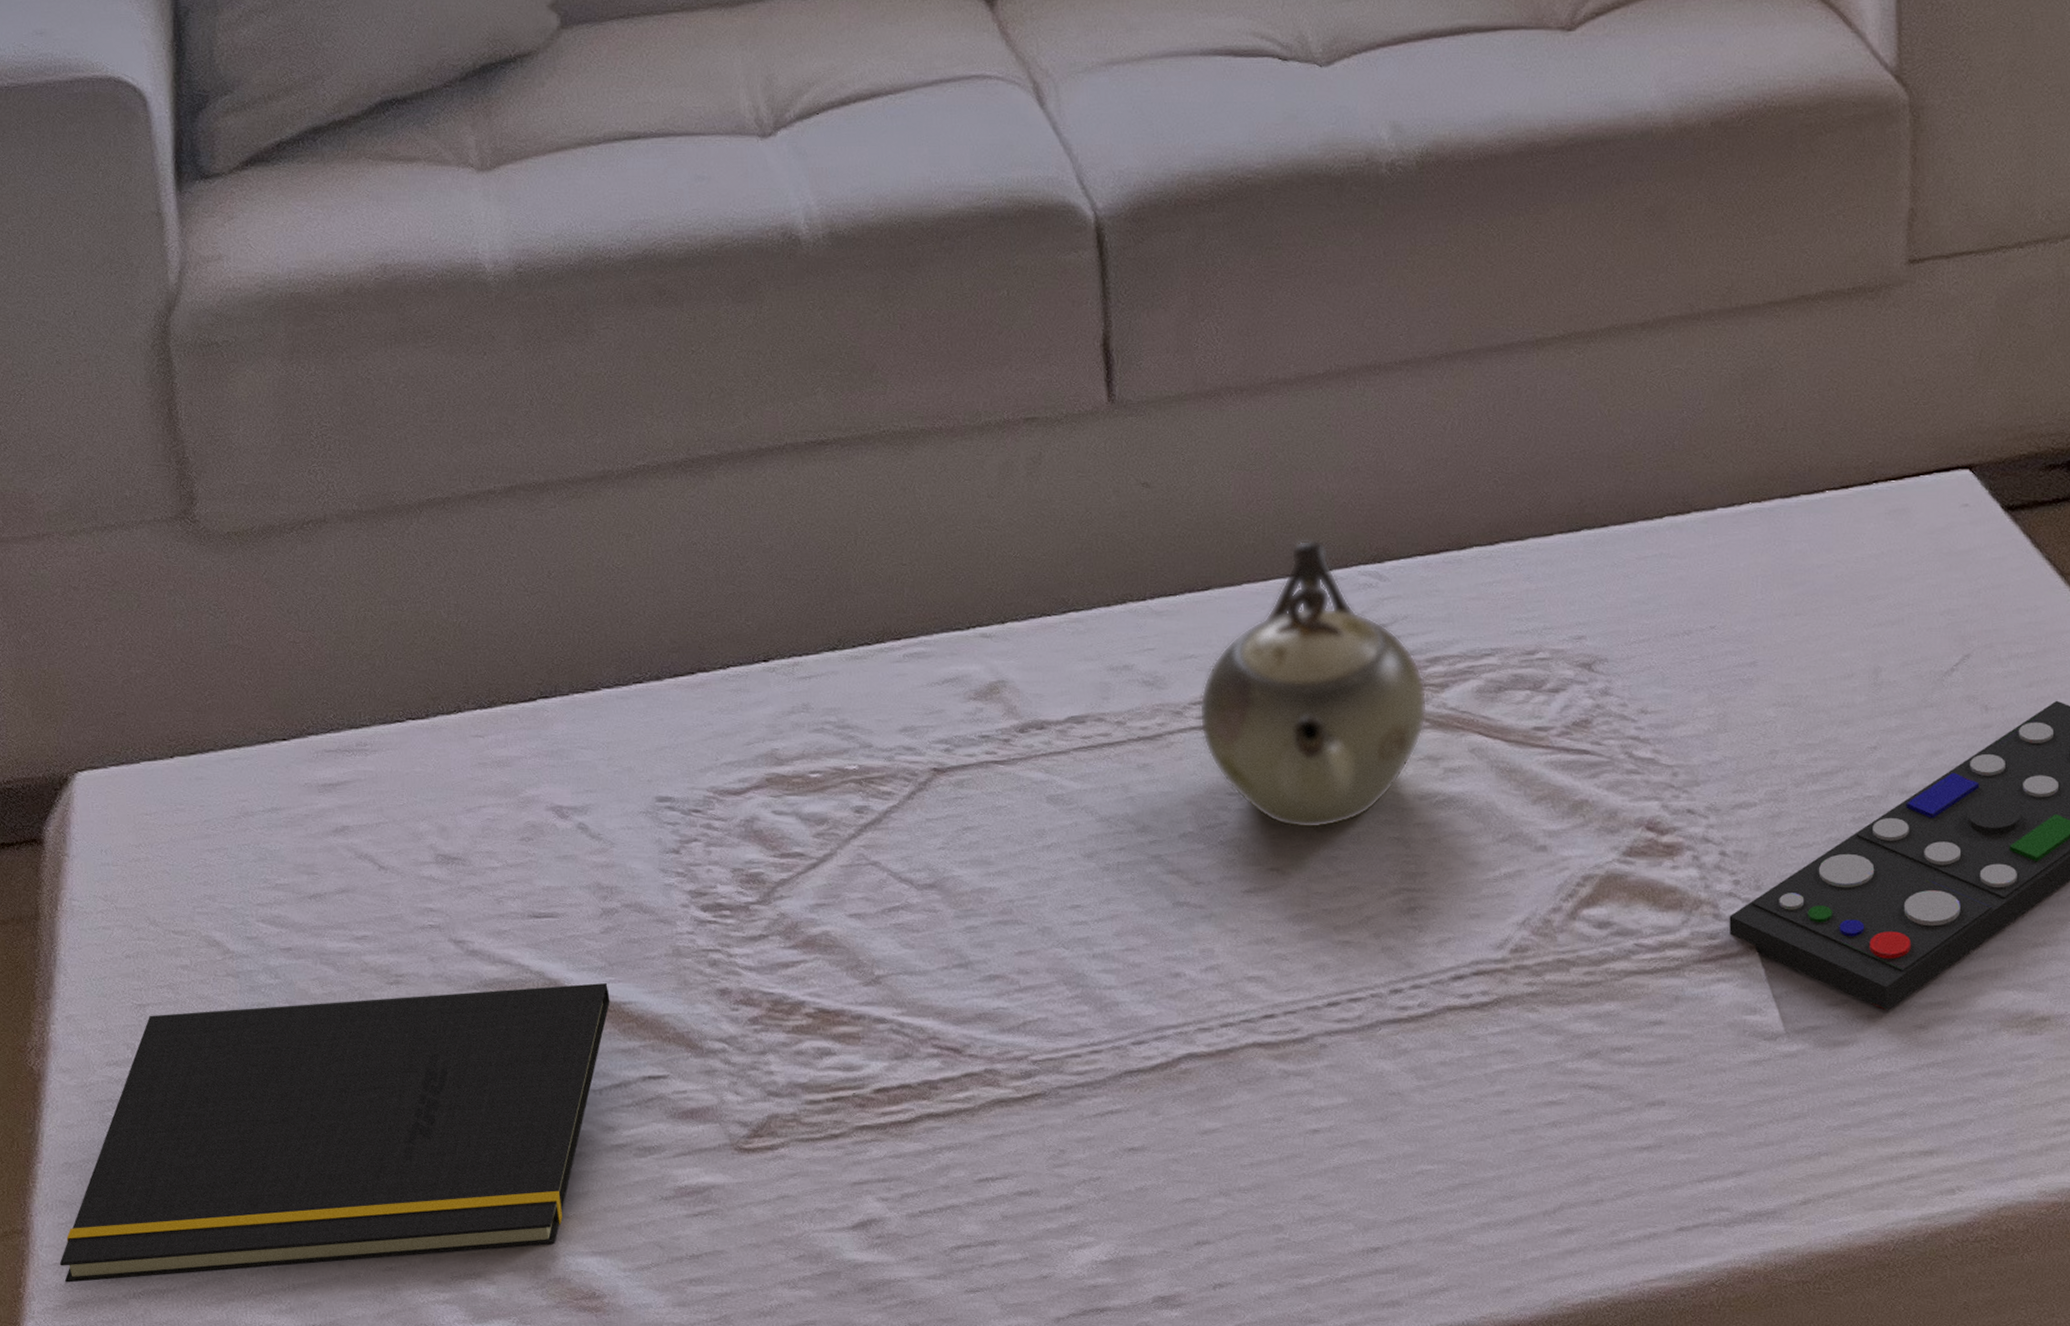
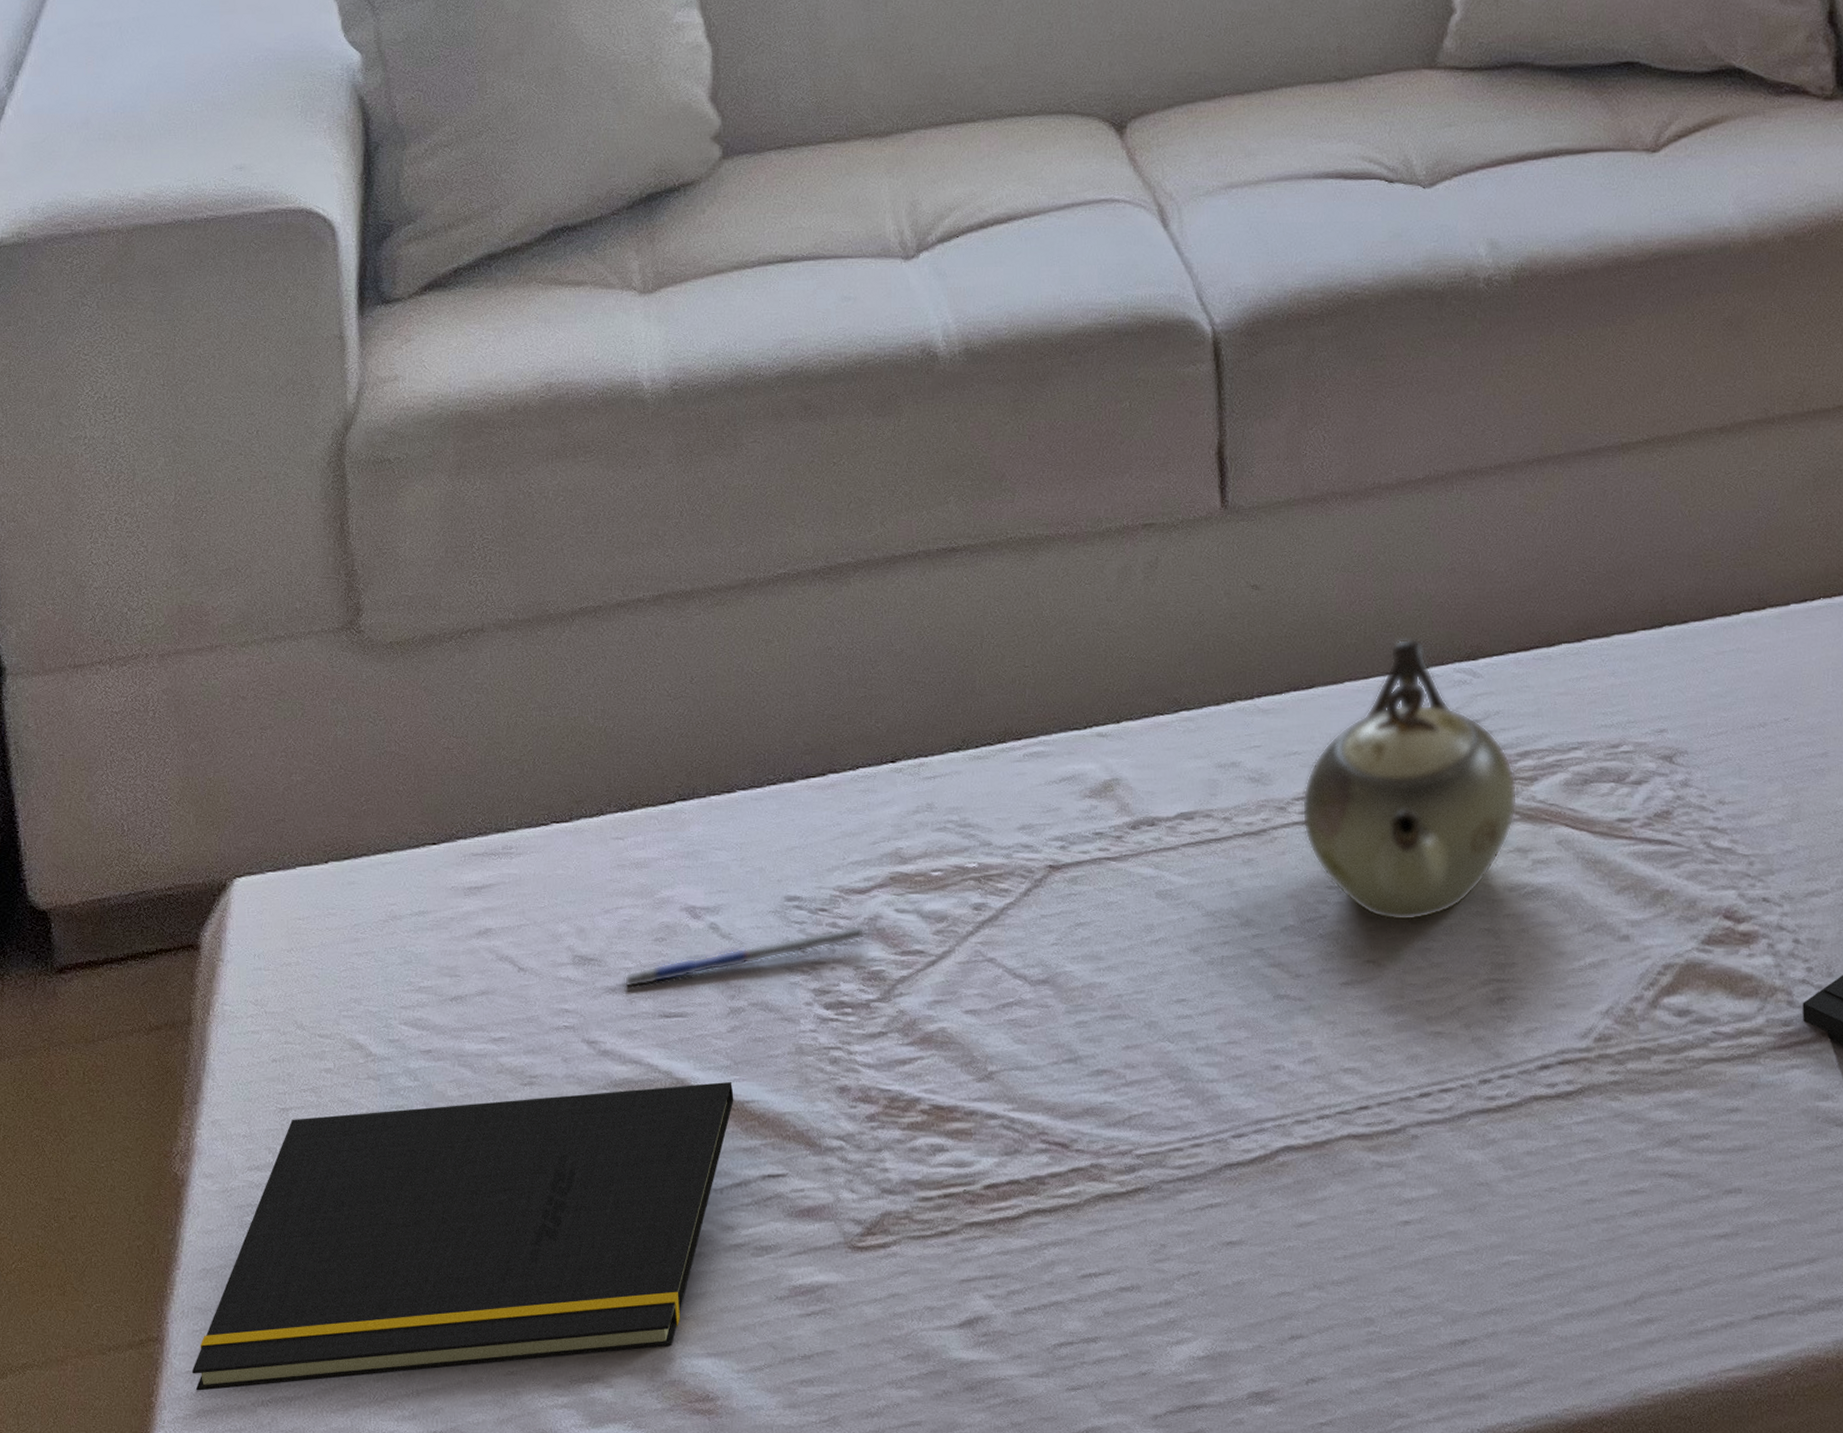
pen: none [490,826,747,890] -> present [624,925,870,991]

